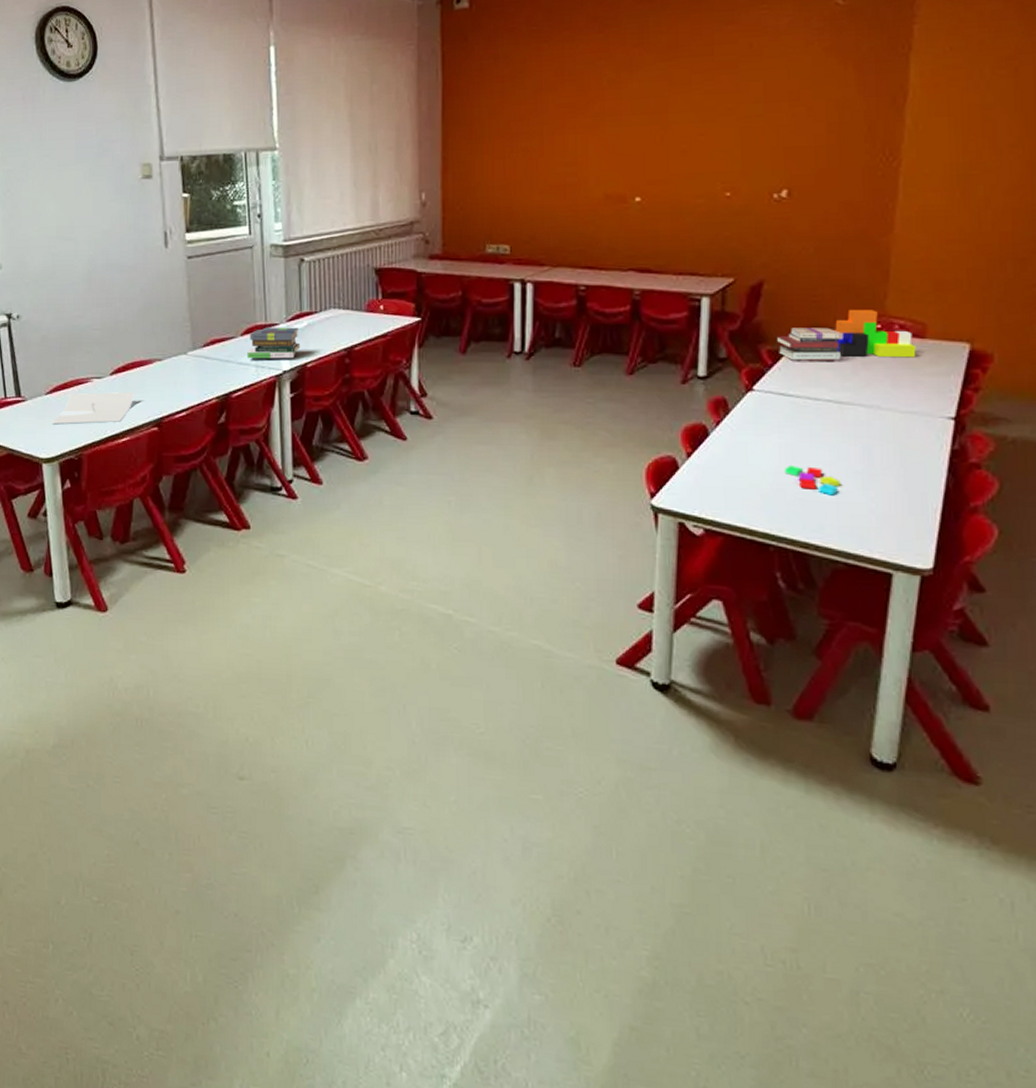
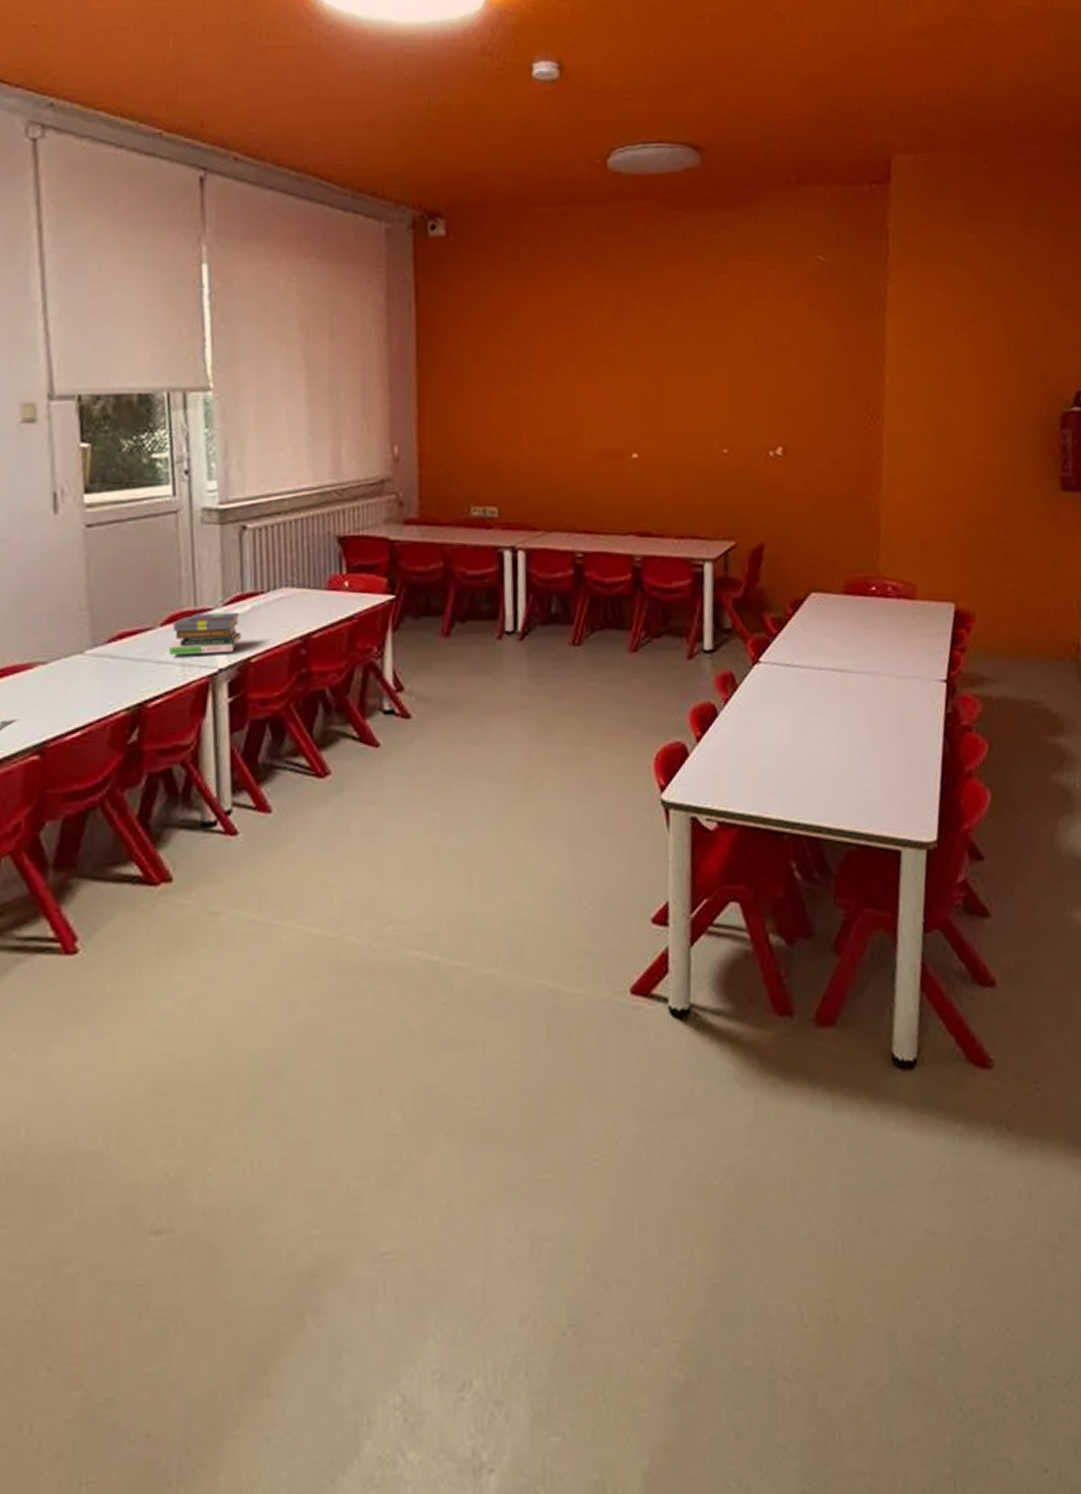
books: present [776,328,841,362] -> none [779,592,841,629]
toy blocks: present [784,466,841,496] -> none [793,741,848,772]
toy blocks: present [835,310,916,358] -> none [833,572,909,622]

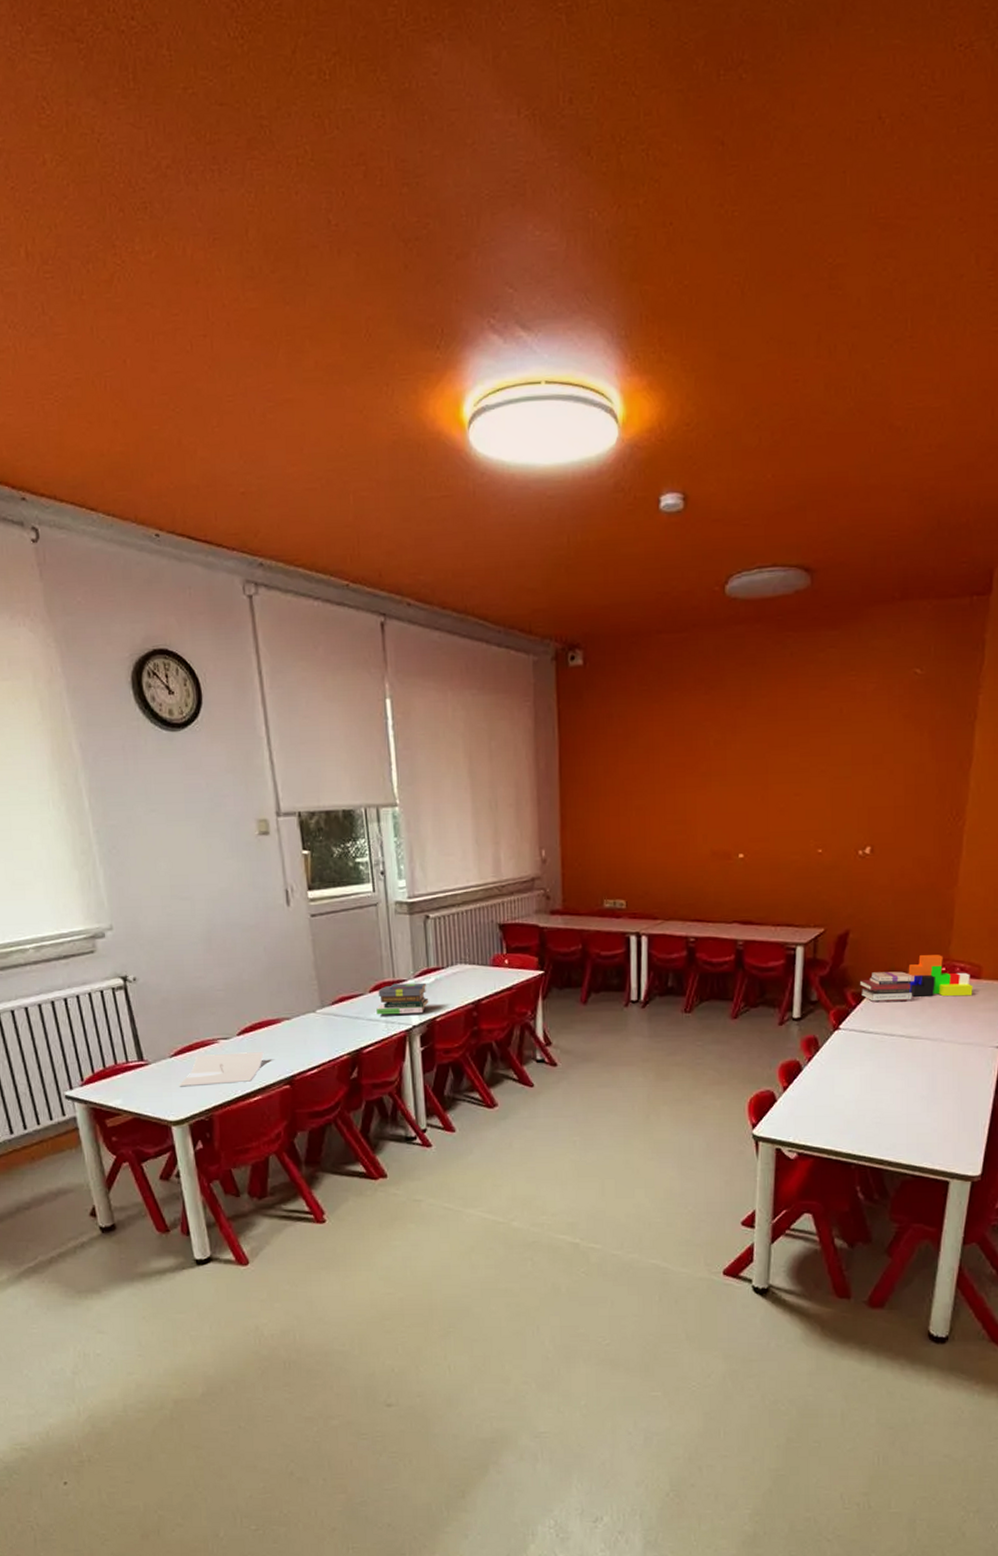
books: none [779,592,841,629] -> present [859,971,912,1002]
toy blocks: none [833,572,909,622] -> present [908,955,973,997]

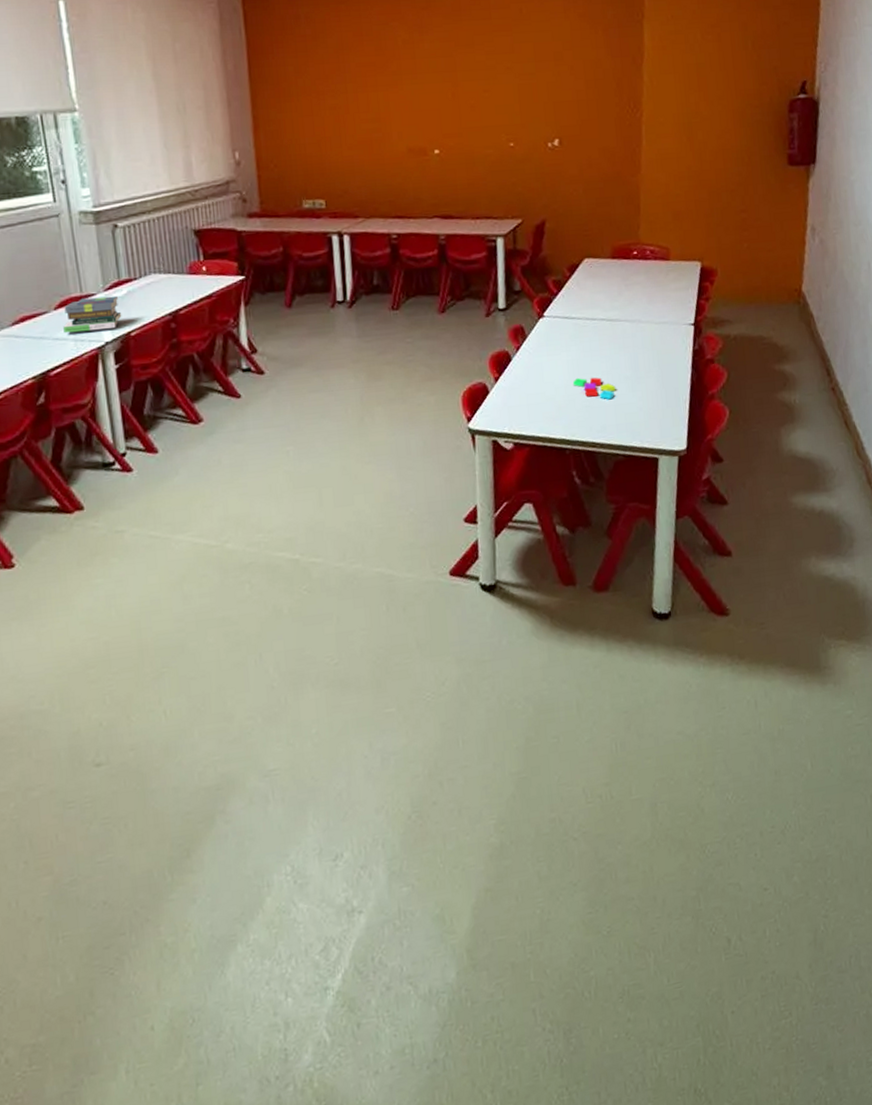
books: present [859,971,912,1002] -> none [559,257,609,288]
toy blocks: none [864,1094,910,1118] -> present [572,377,616,400]
toy blocks: present [908,955,973,997] -> none [603,239,664,281]

